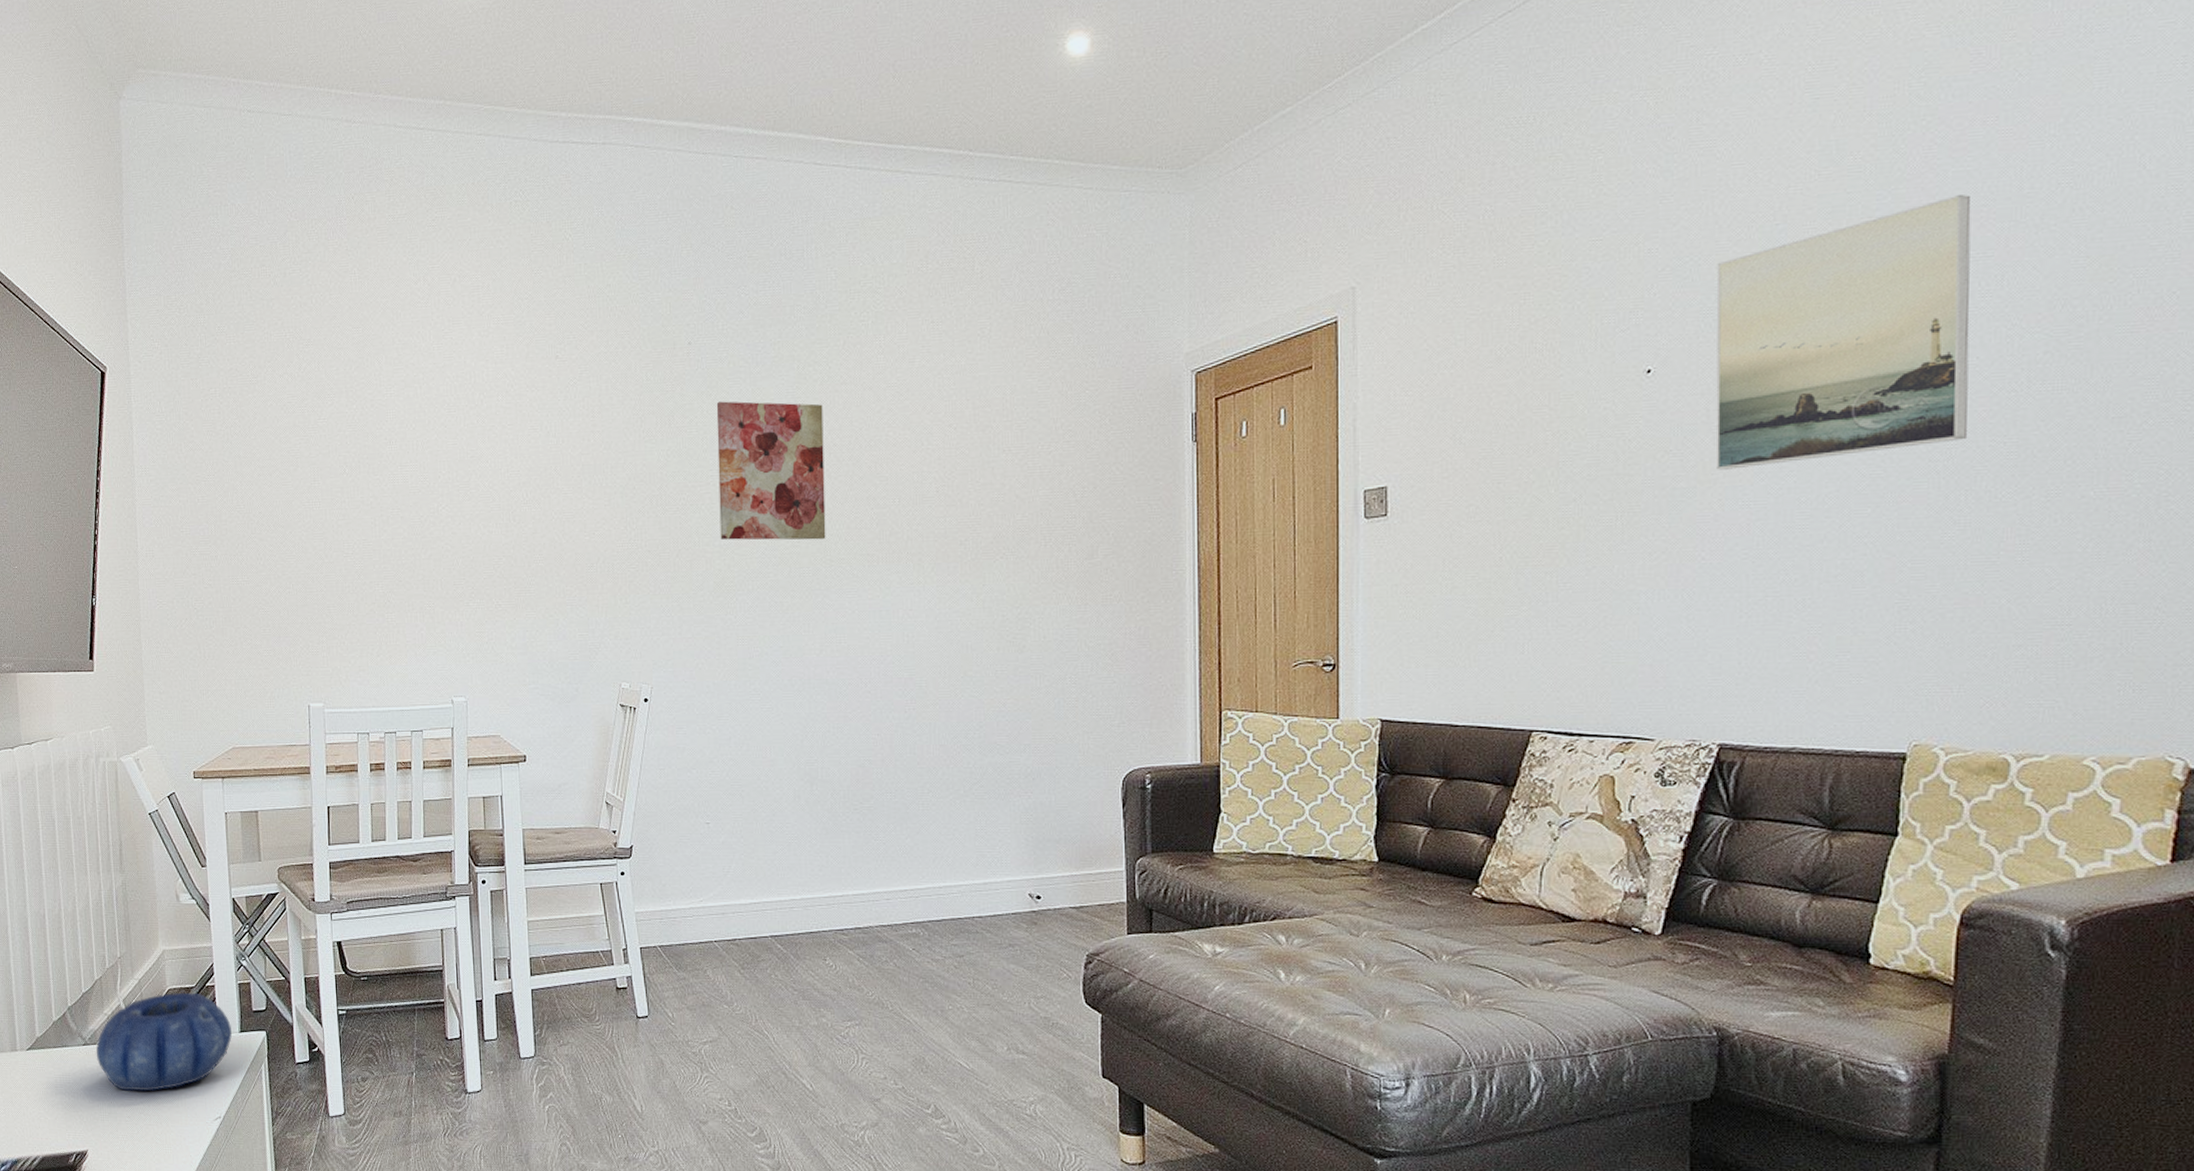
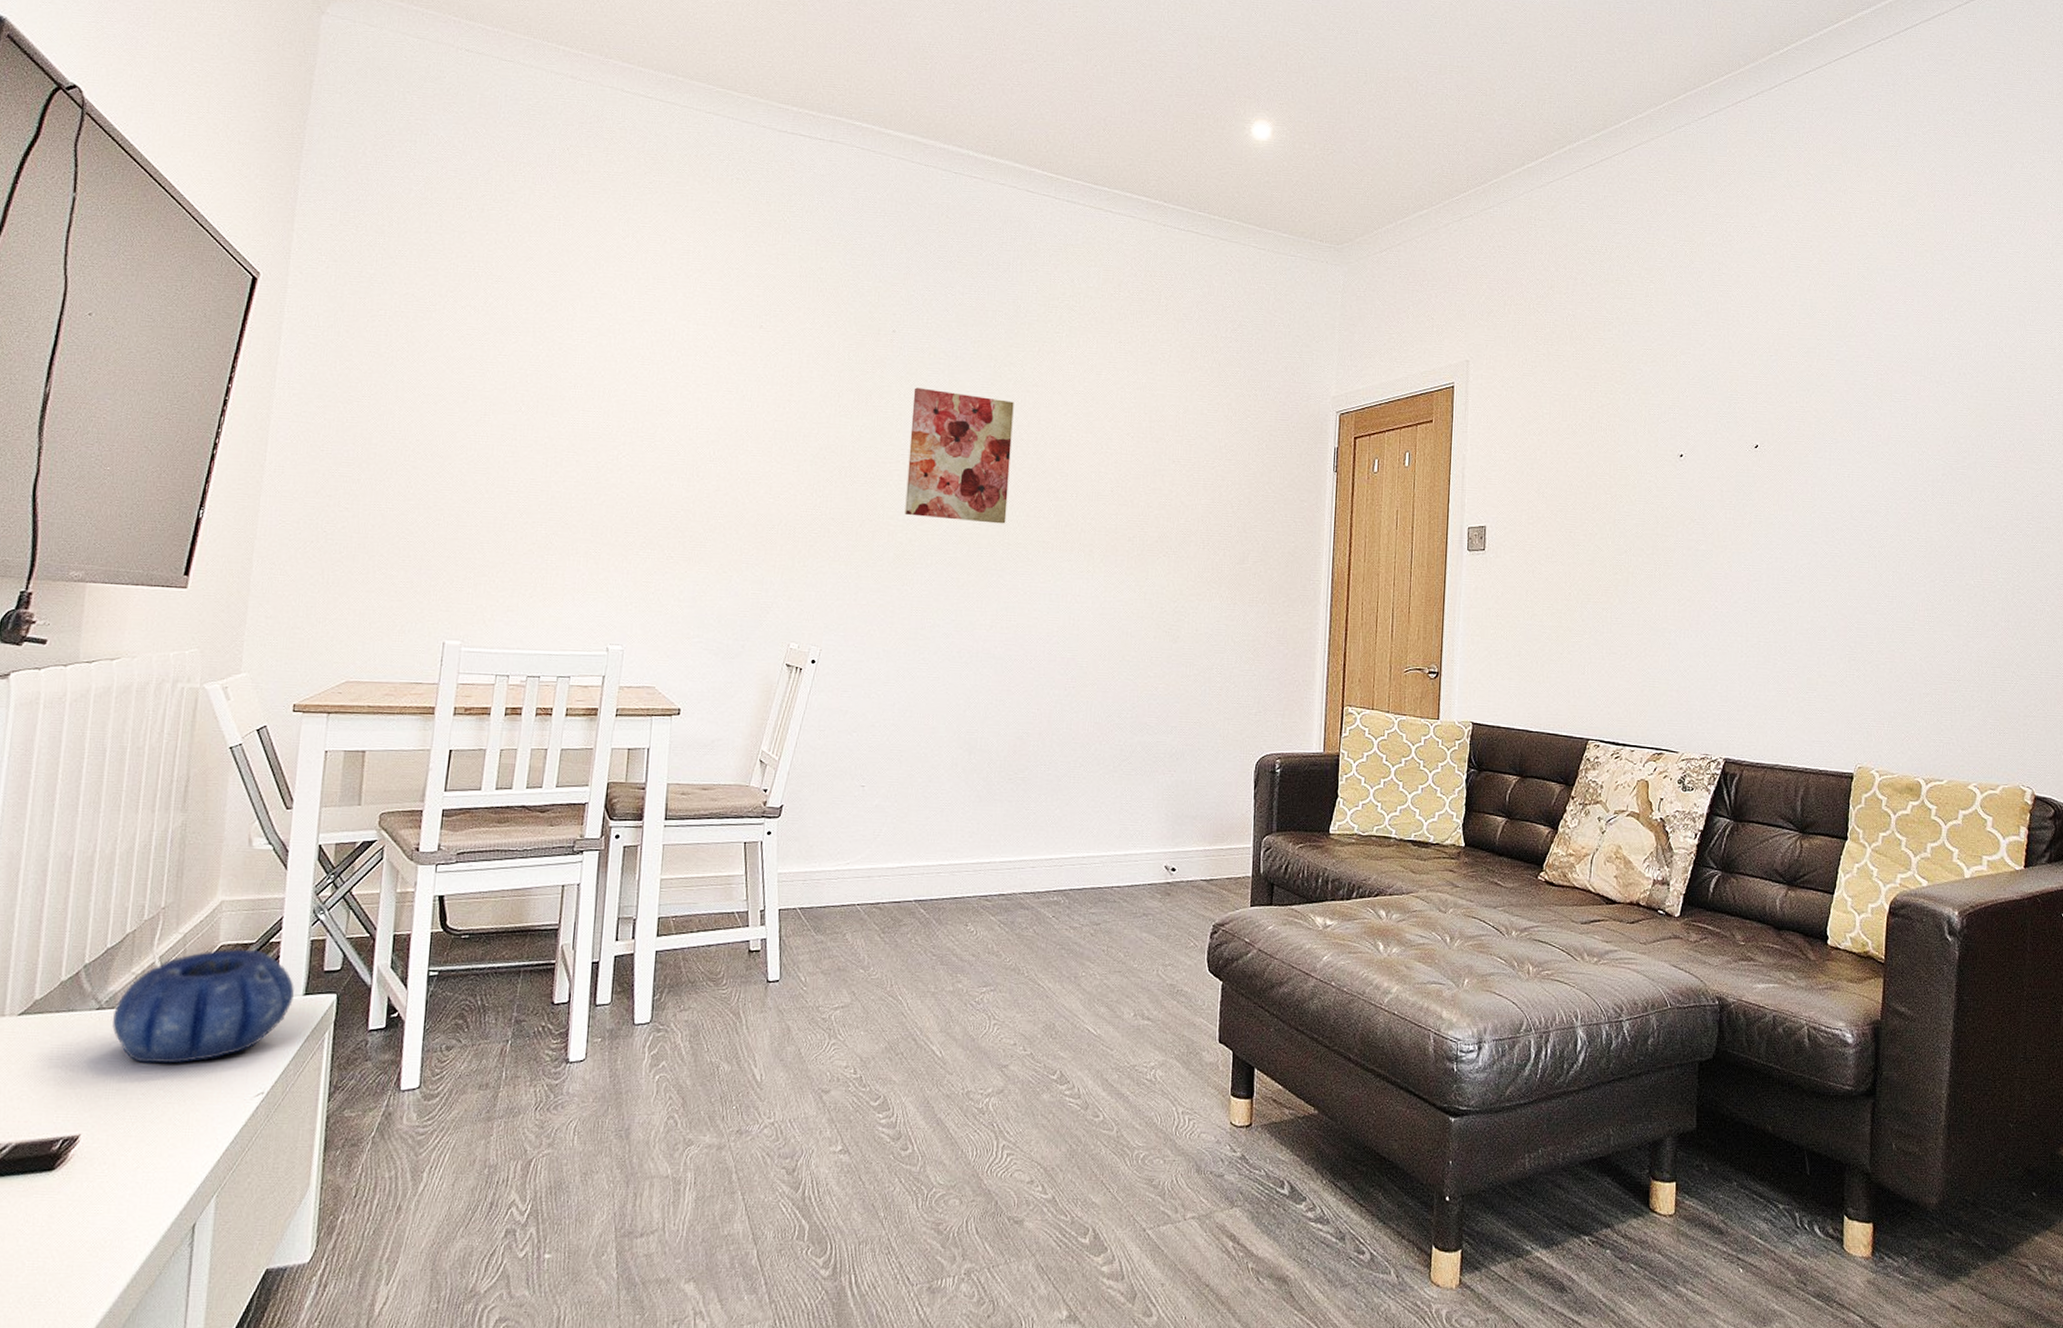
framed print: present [1716,195,1971,470] -> none [1727,352,1897,539]

